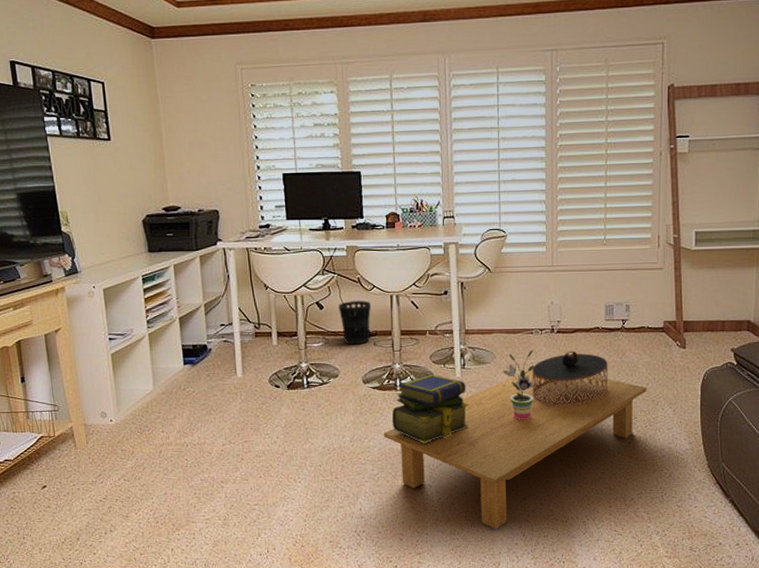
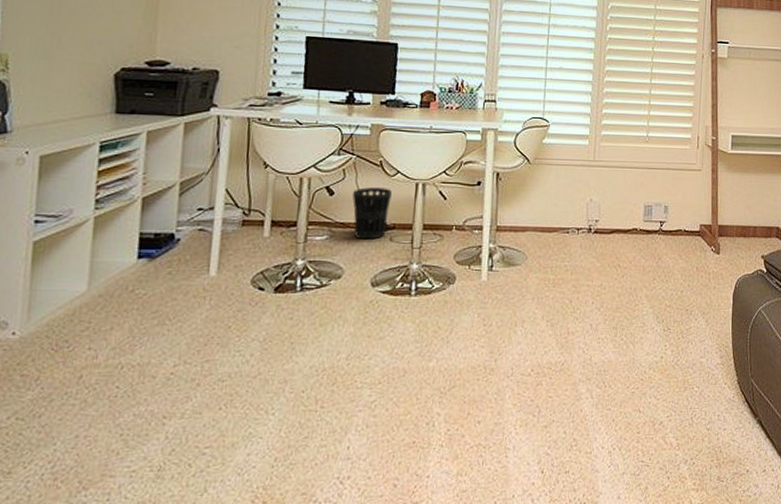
coffee table: present [384,369,647,529] -> none [389,273,681,466]
stack of books: present [391,374,469,444] -> none [400,276,493,361]
potted plant: present [500,349,536,420] -> none [531,251,568,332]
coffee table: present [532,350,608,406] -> none [563,253,644,315]

